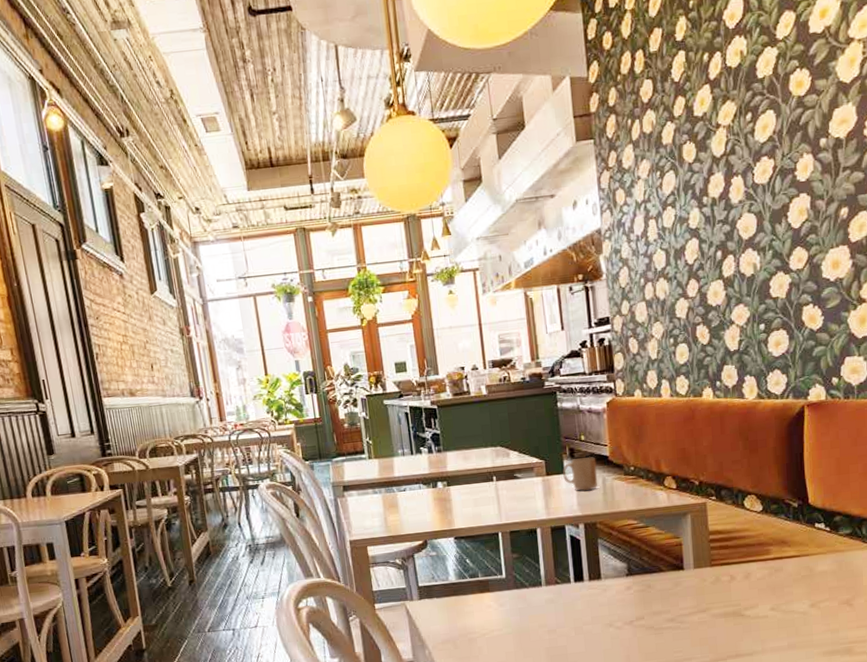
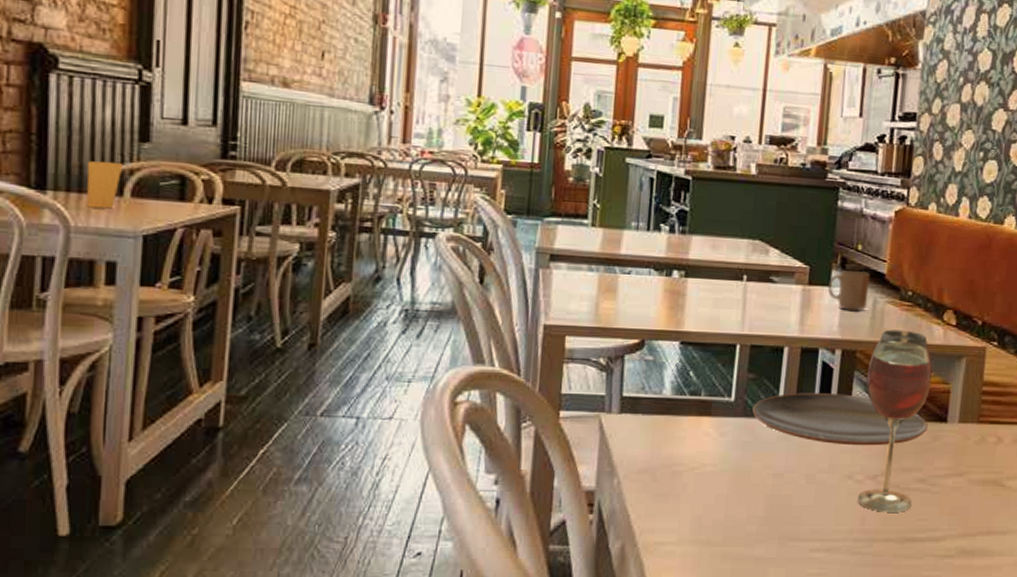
cup: none [18,472,43,508] -> present [86,161,122,209]
plate: none [521,559,668,601] -> present [752,392,928,446]
wineglass: none [608,499,666,650] -> present [857,329,933,512]

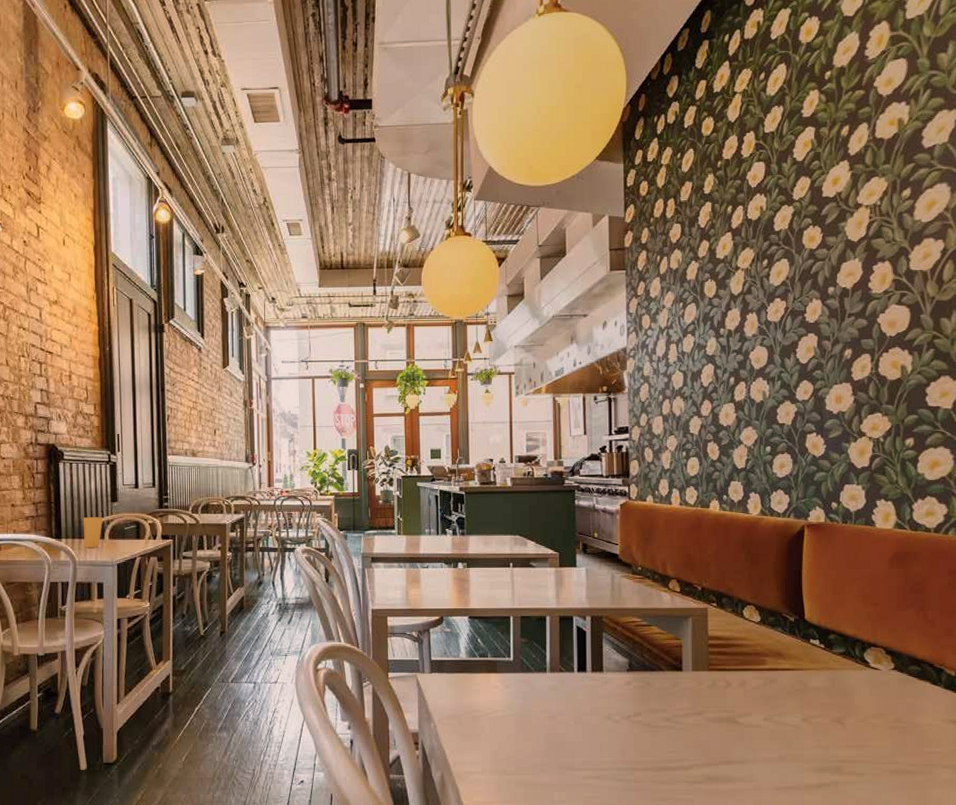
plate: present [752,392,928,446] -> none [527,651,667,692]
cup: present [828,270,871,311] -> none [575,553,607,585]
wineglass: present [857,329,933,512] -> none [613,598,665,746]

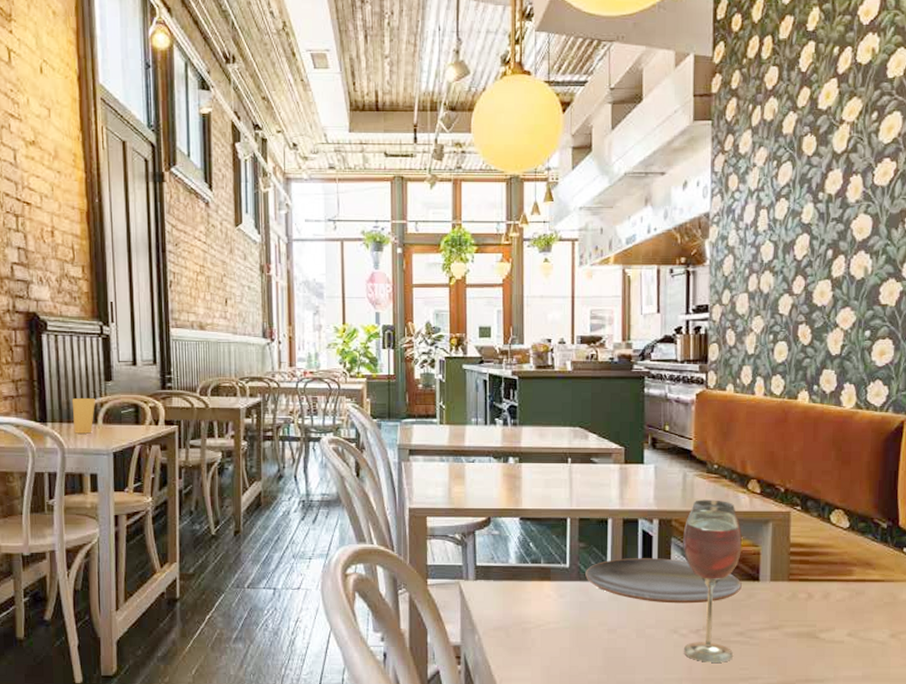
plate: none [527,651,667,692] -> present [585,558,742,604]
wineglass: none [613,598,665,746] -> present [683,499,742,662]

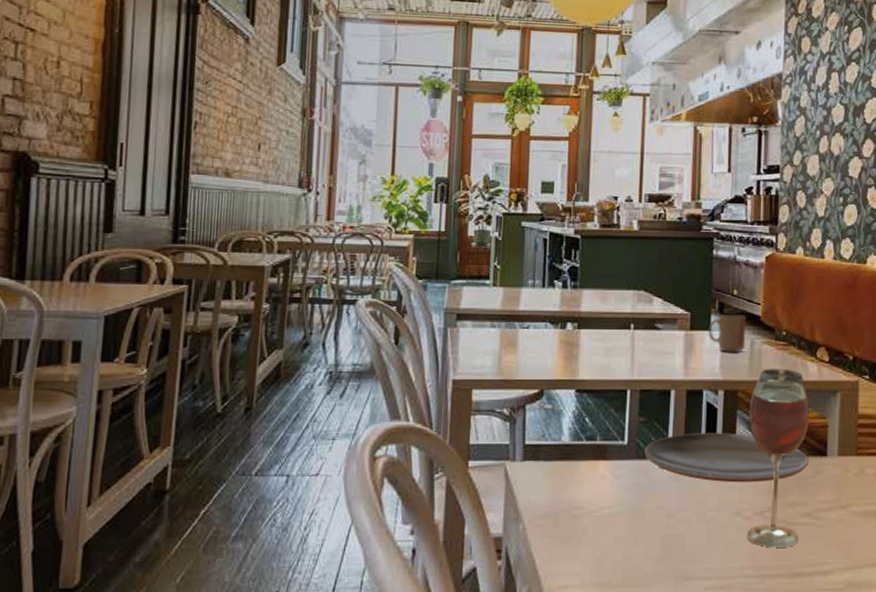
cup: present [72,397,95,434] -> none [58,251,89,294]
cup: none [642,448,679,484] -> present [708,314,747,352]

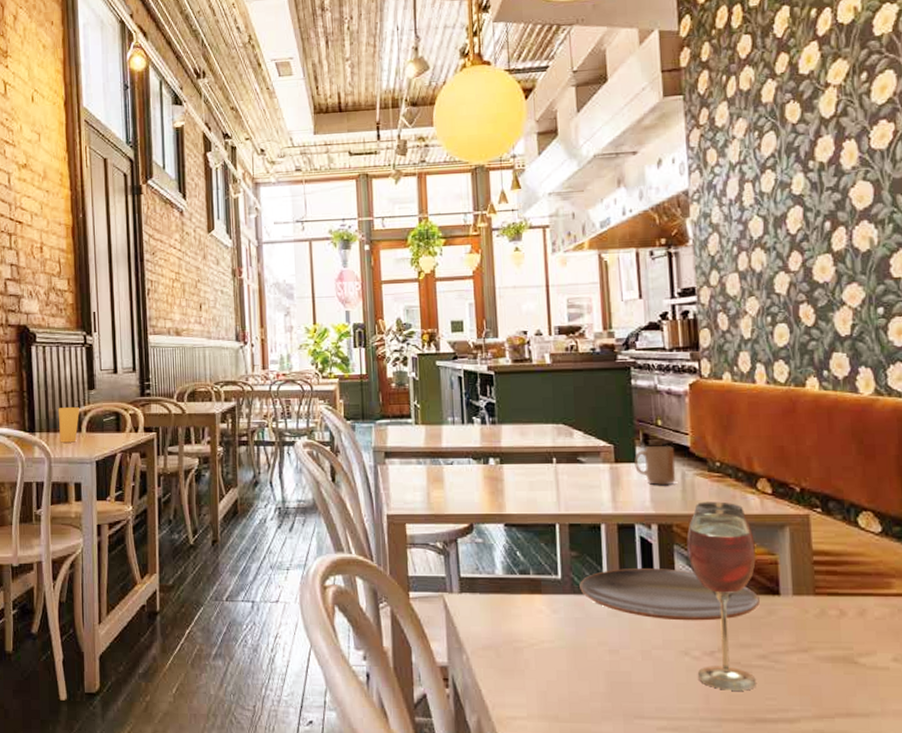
cup: none [58,251,89,294] -> present [58,406,79,443]

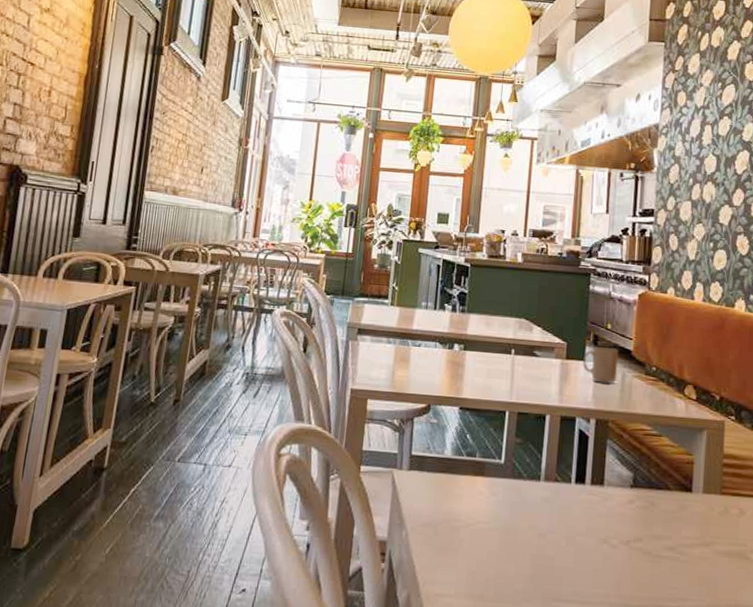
cup: present [58,406,79,443] -> none [33,251,60,288]
plate: present [580,568,760,621] -> none [519,457,675,512]
wineglass: present [686,501,756,691] -> none [612,401,677,579]

